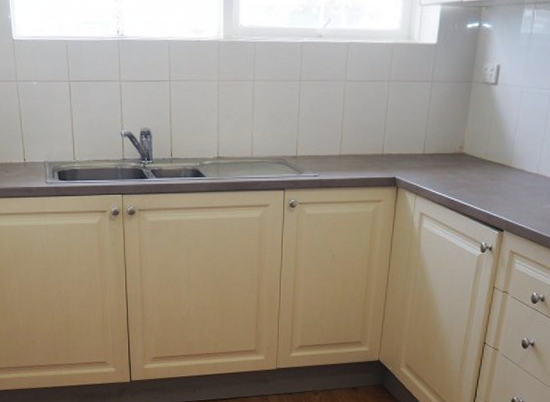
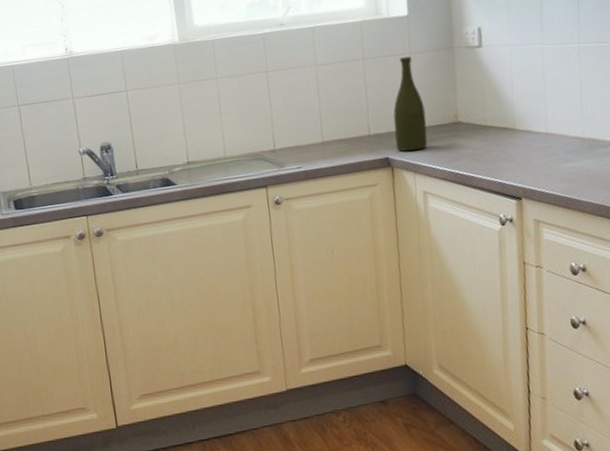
bottle: none [403,84,436,175] -> present [393,56,428,152]

